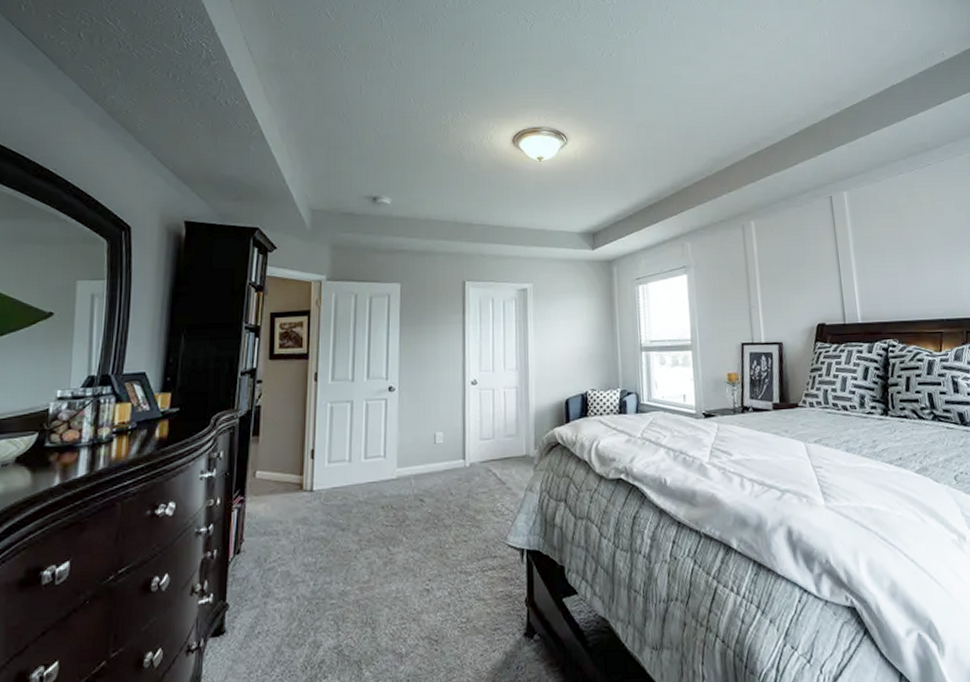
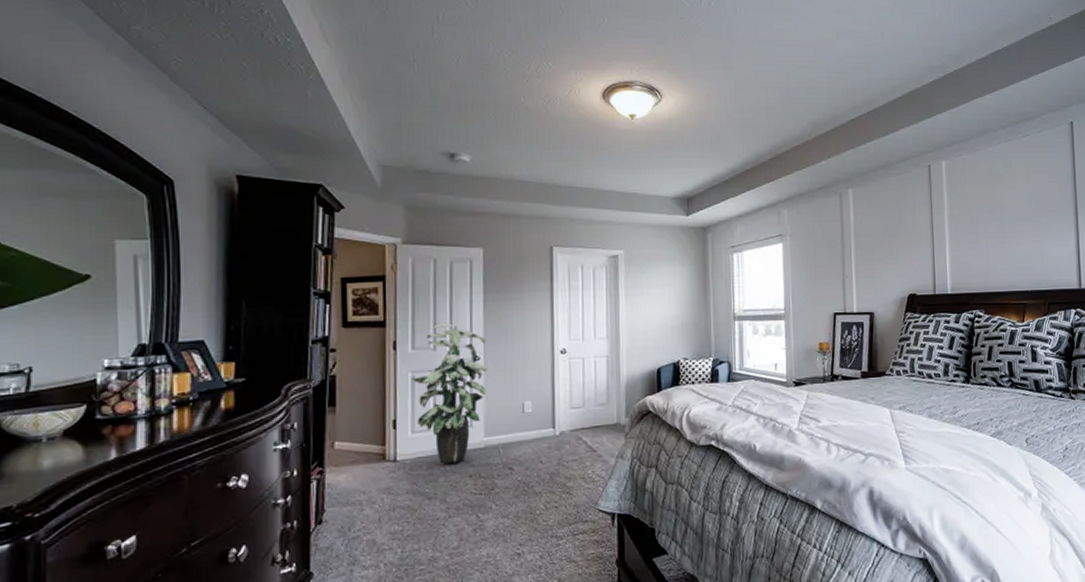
indoor plant: none [330,355,401,495] -> present [412,323,487,464]

